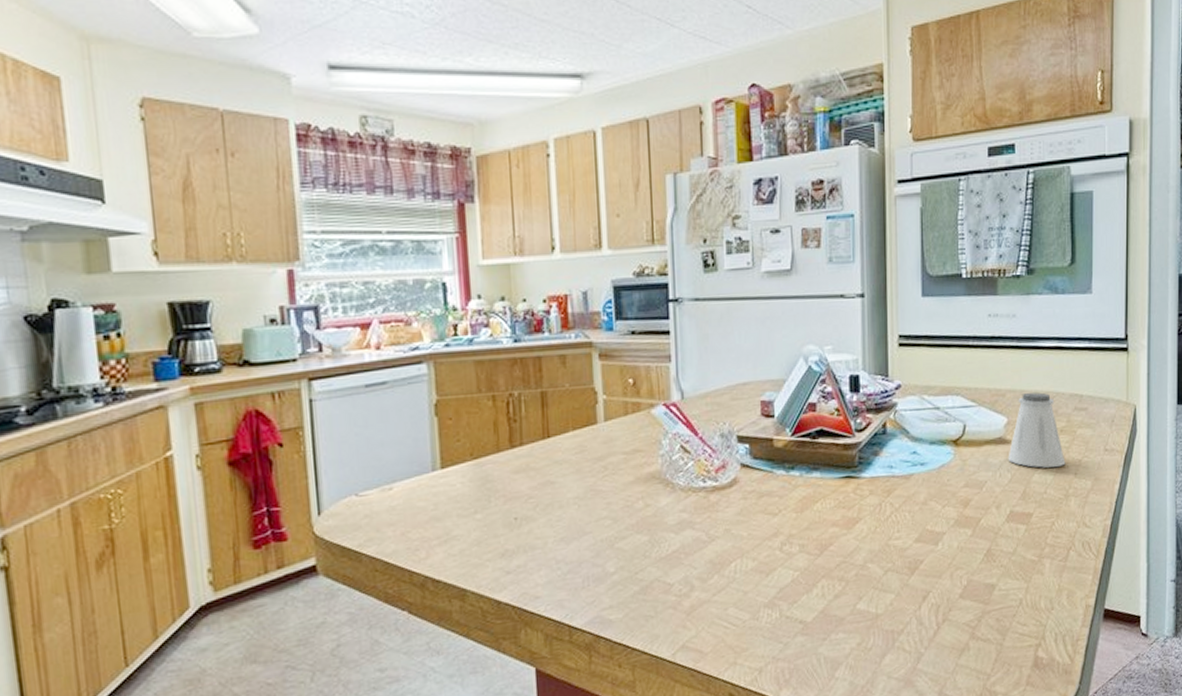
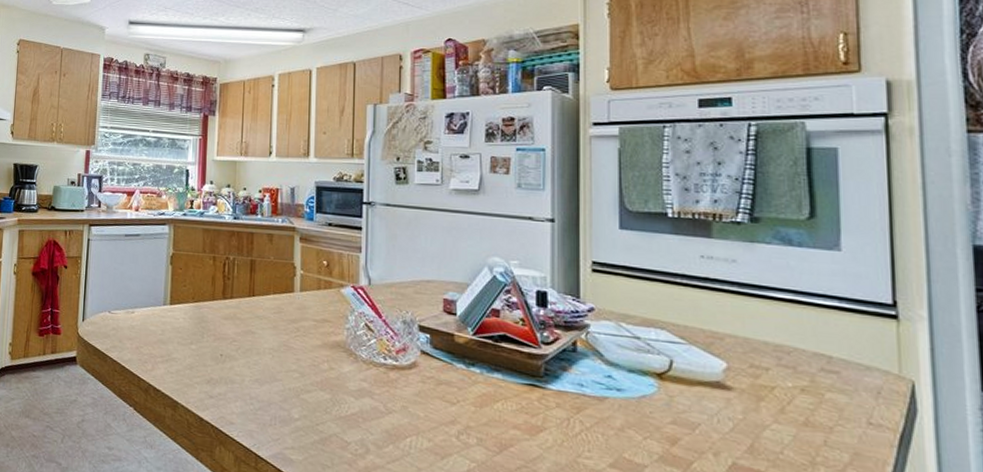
saltshaker: present [1008,392,1066,468] -> none [728,341,810,429]

